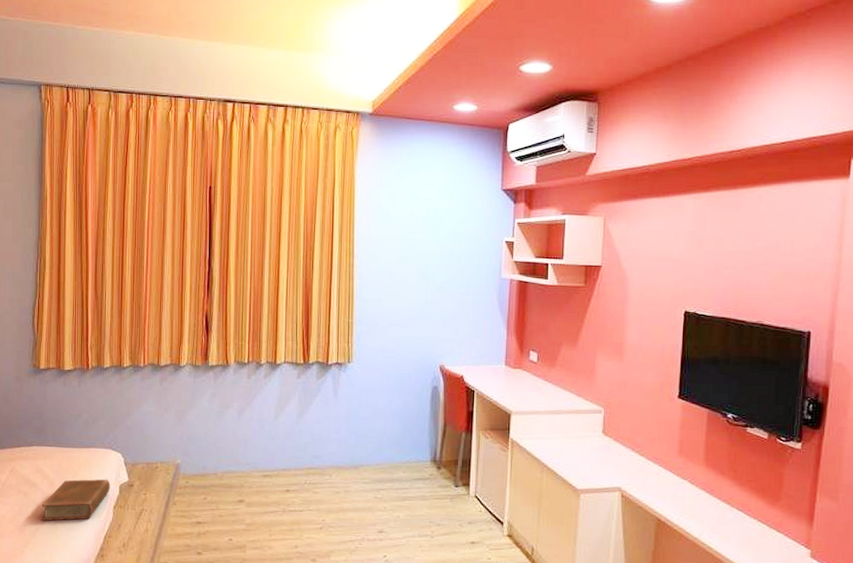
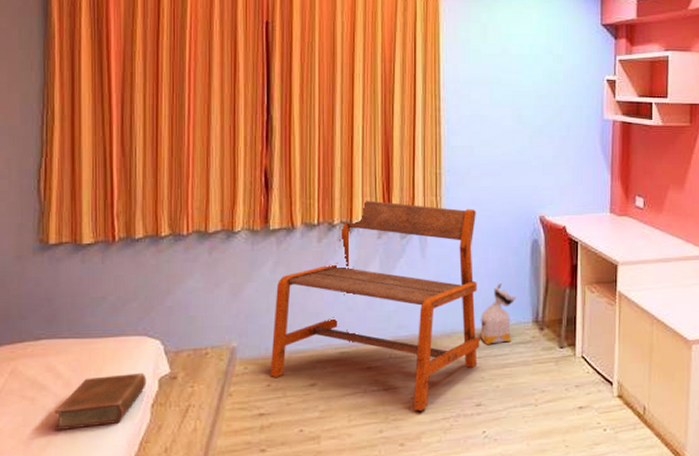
bench: none [206,344,383,533] -> present [270,200,480,412]
bag: none [383,424,416,478] -> present [480,283,516,345]

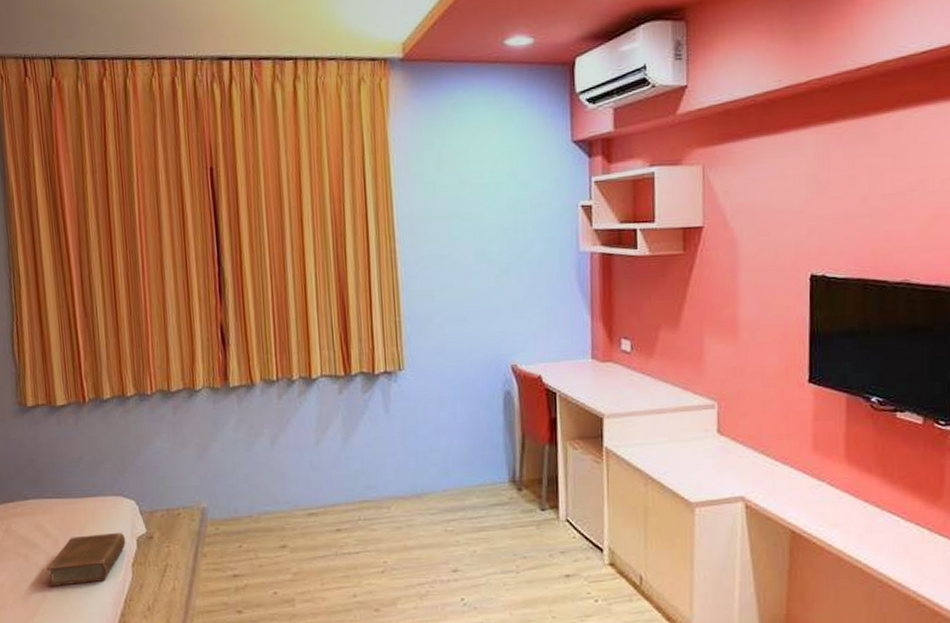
bench: present [270,200,480,412] -> none [240,353,453,576]
bag: present [480,283,516,345] -> none [451,440,489,506]

